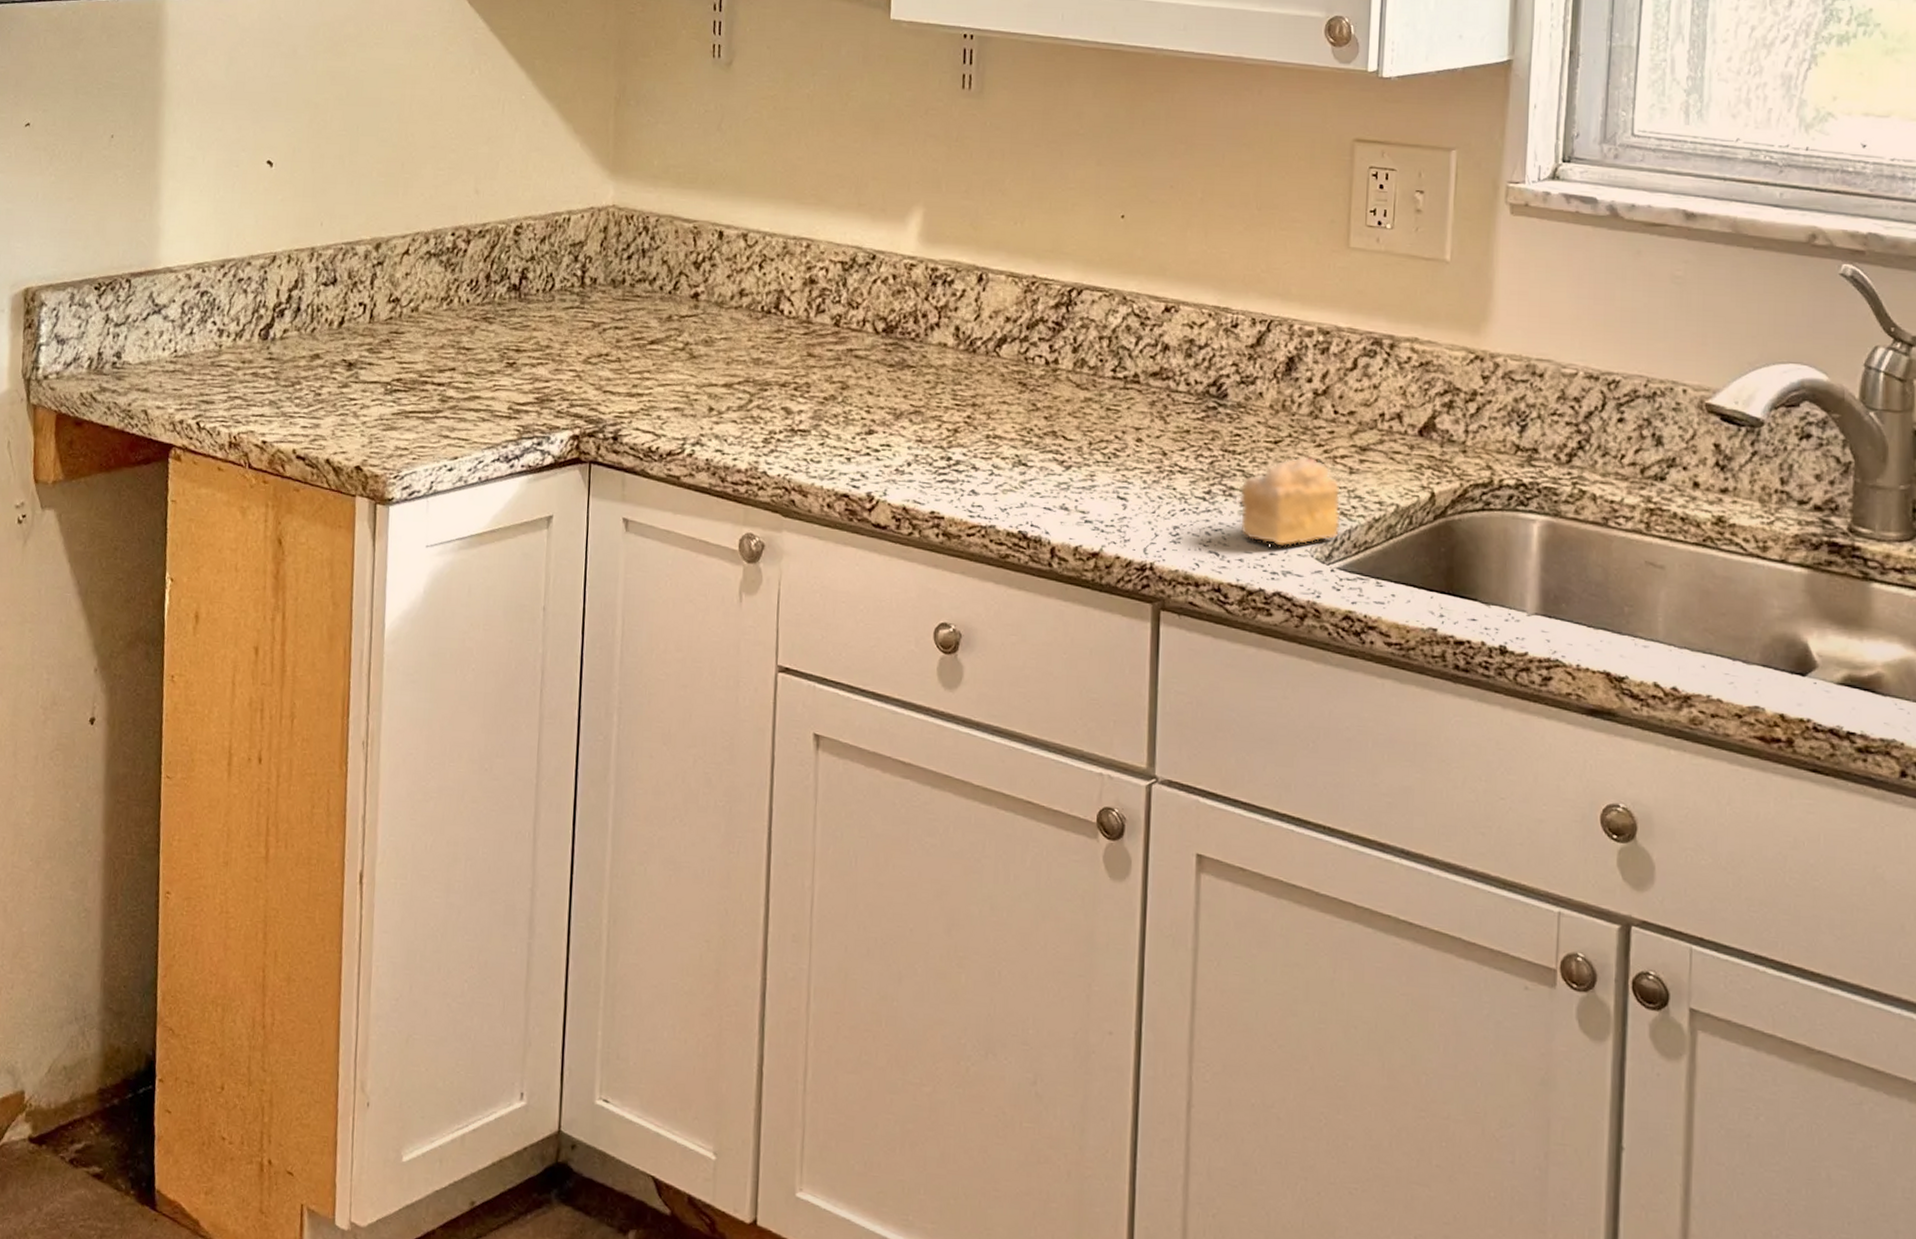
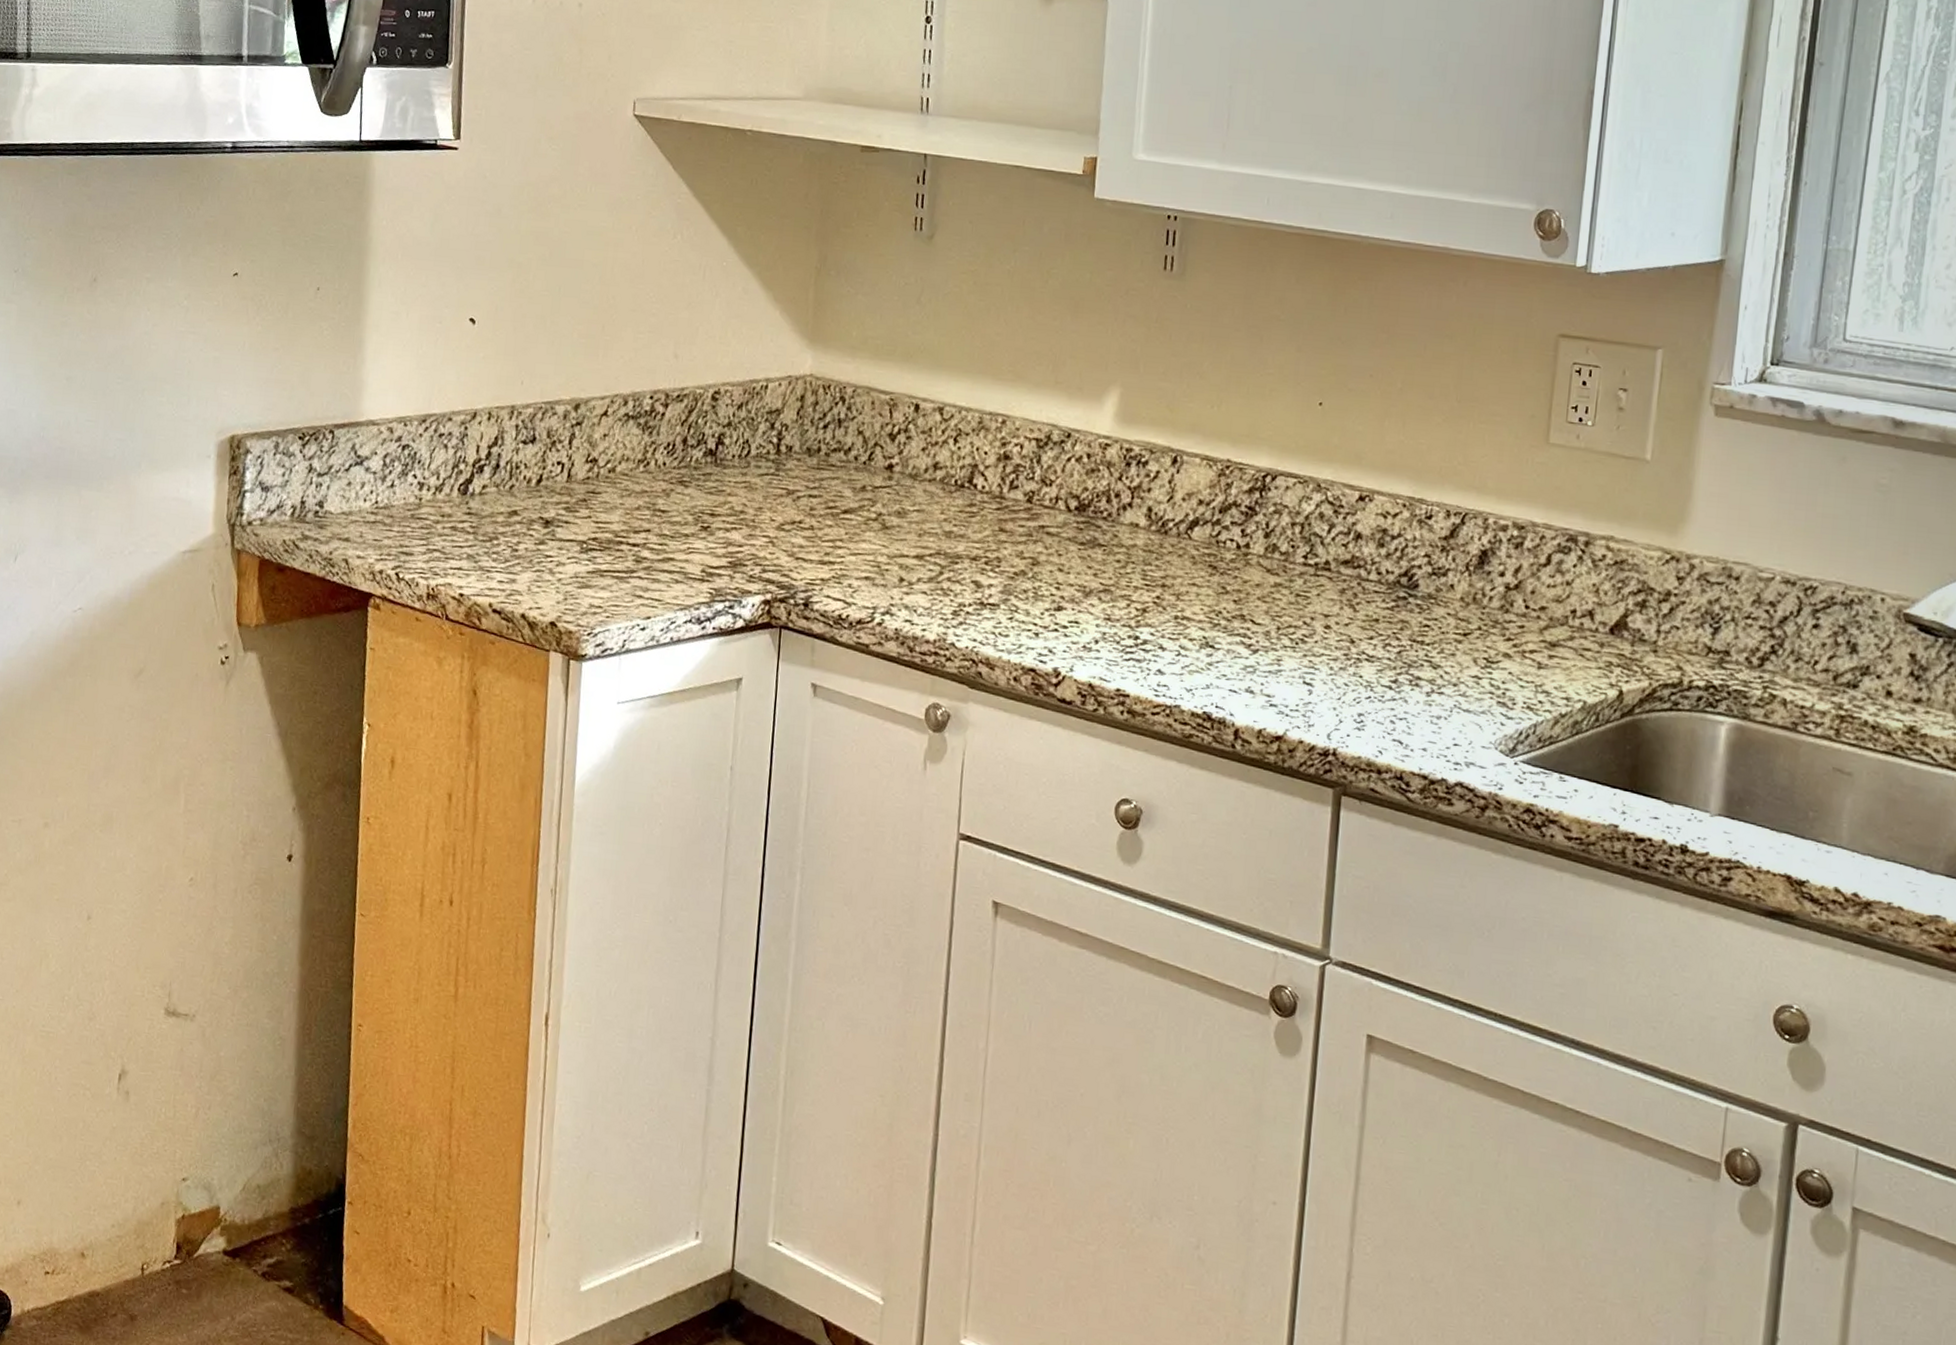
cake slice: present [1239,456,1341,547] -> none [1424,649,1528,738]

